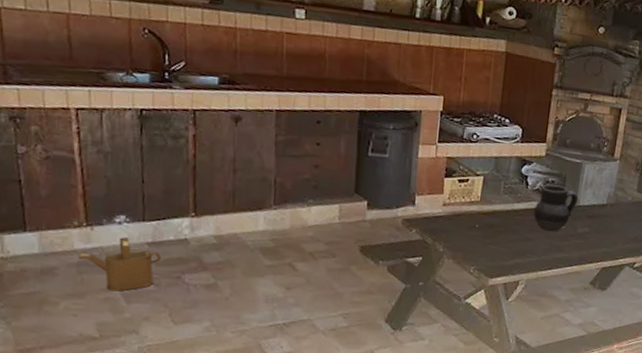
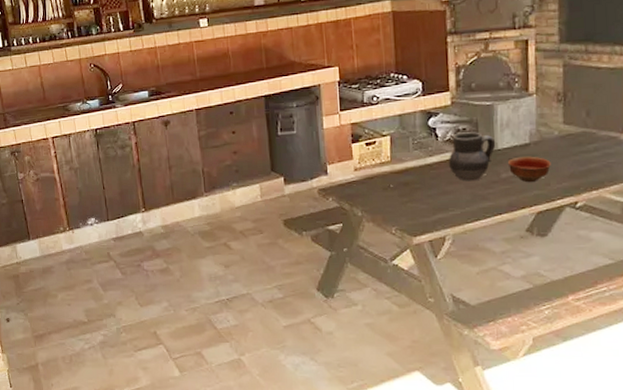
watering can: present [77,237,161,292] -> none [65,236,124,282]
bowl: none [585,215,621,241] -> present [507,156,551,183]

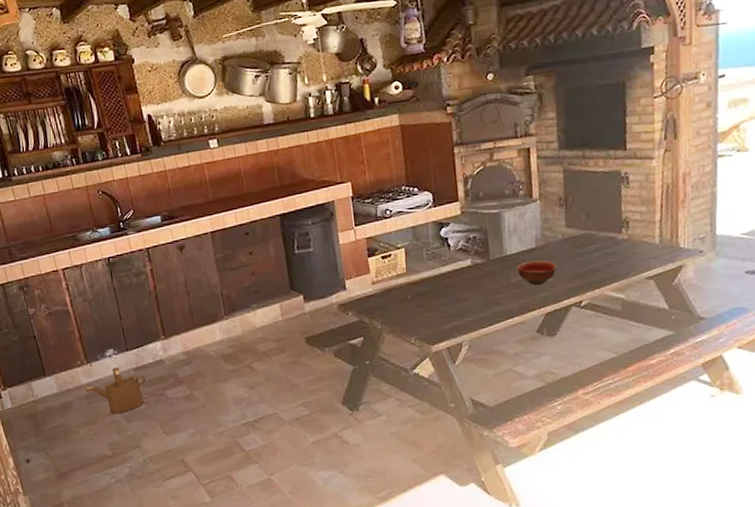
watering can: none [65,236,124,282] -> present [84,367,146,415]
ceramic jug: present [448,132,496,181] -> none [461,239,505,288]

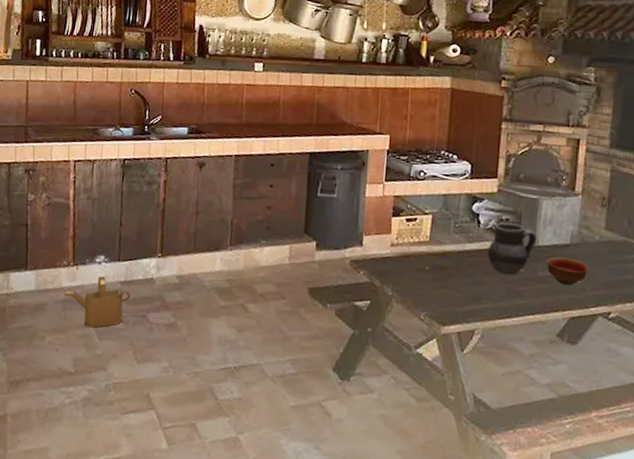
ceramic jug: none [461,239,505,288] -> present [486,222,537,275]

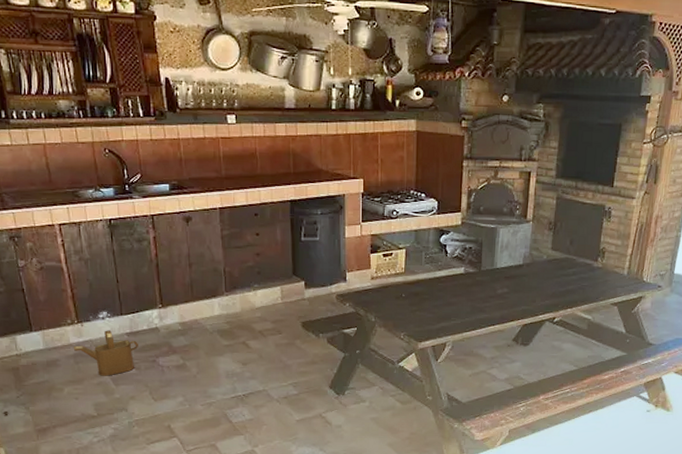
ceramic jug: present [486,222,537,275] -> none [454,251,496,295]
bowl: present [546,256,589,286] -> none [503,275,538,299]

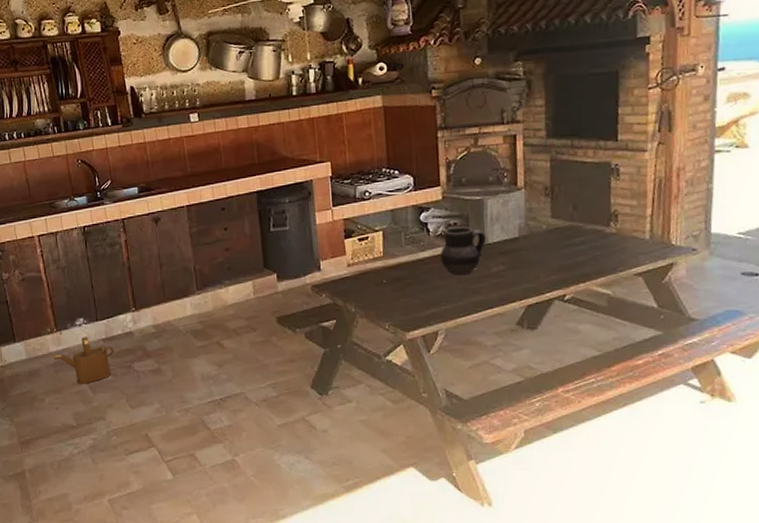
ceramic jug: none [454,251,496,295] -> present [440,226,487,276]

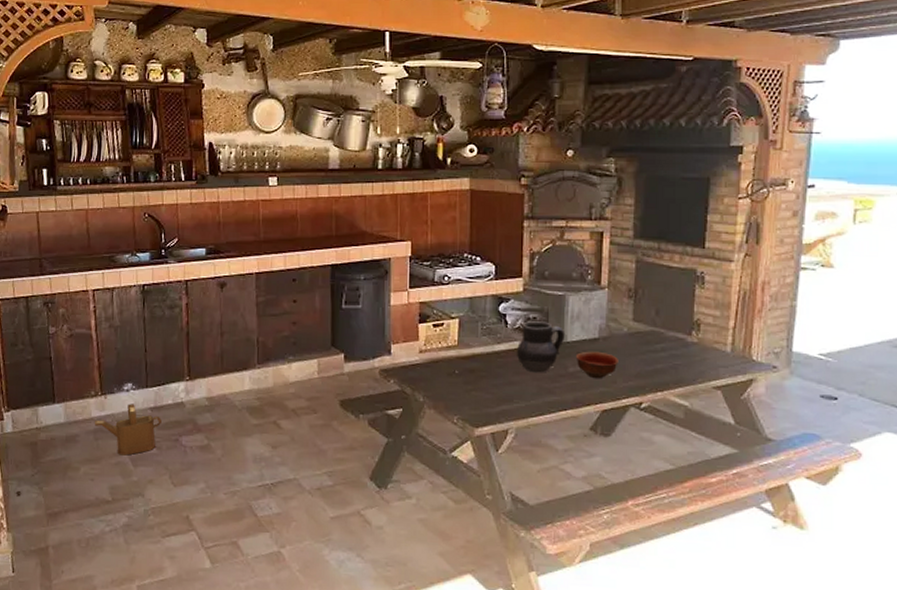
bowl: none [497,250,540,277] -> present [575,351,618,379]

